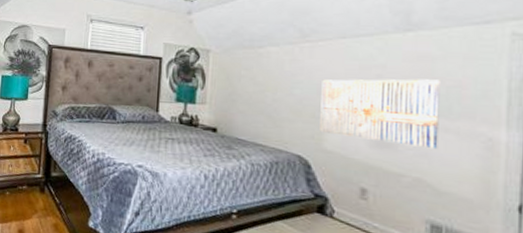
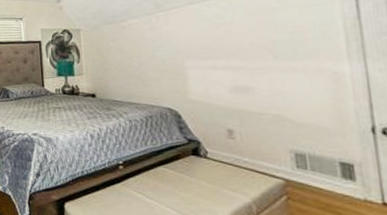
wall art: present [320,79,440,150] -> none [179,28,290,88]

